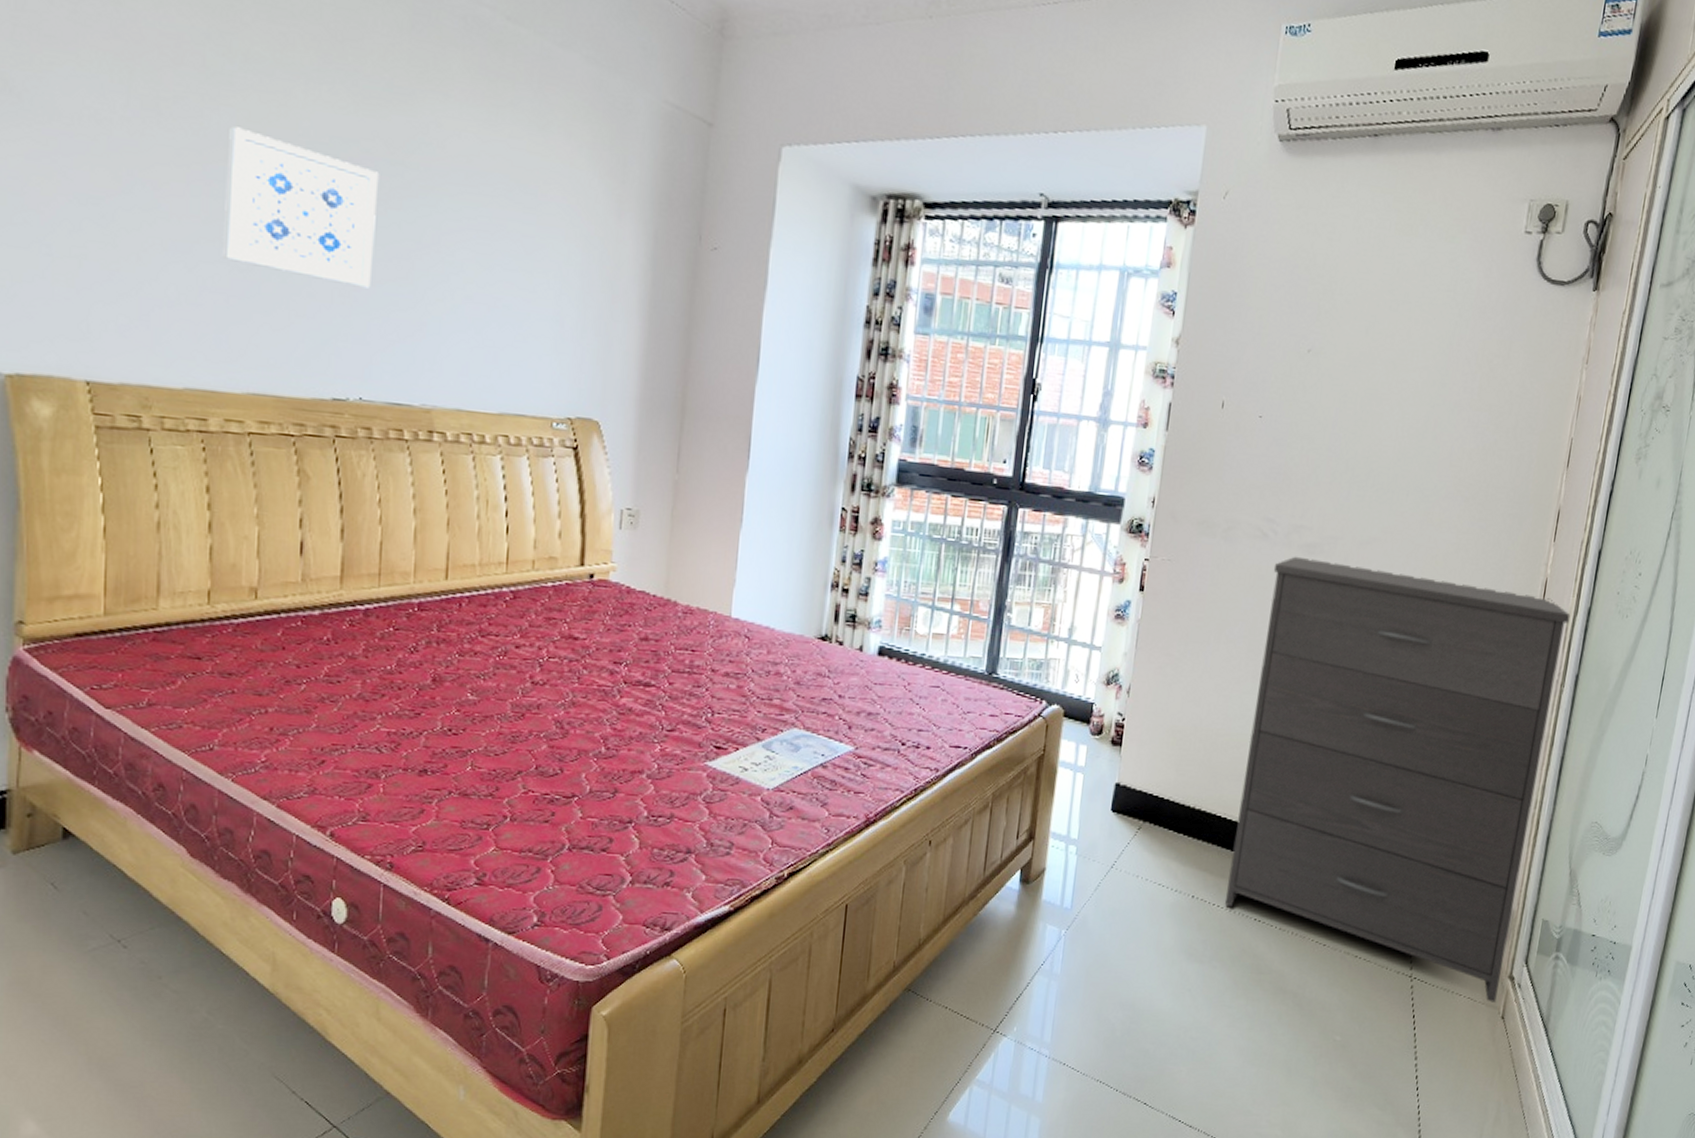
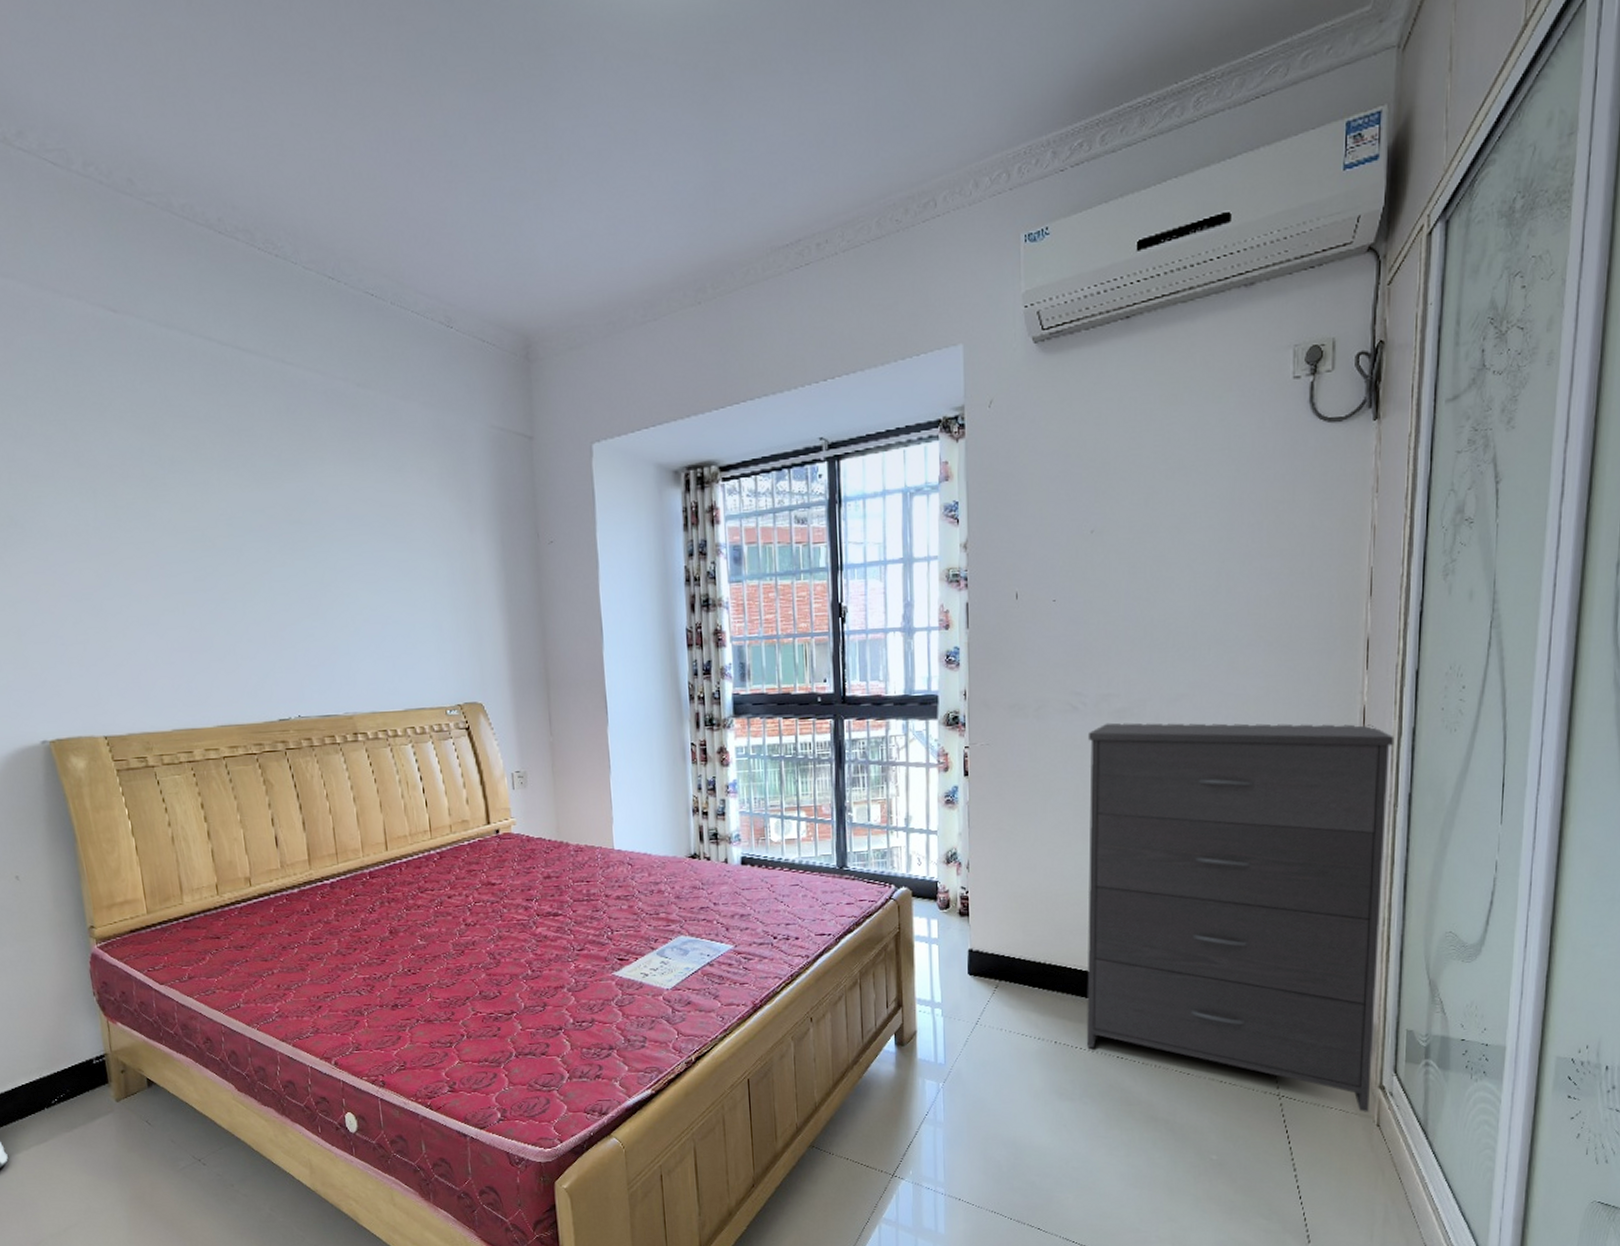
wall art: present [221,126,380,289] -> none [170,518,292,627]

